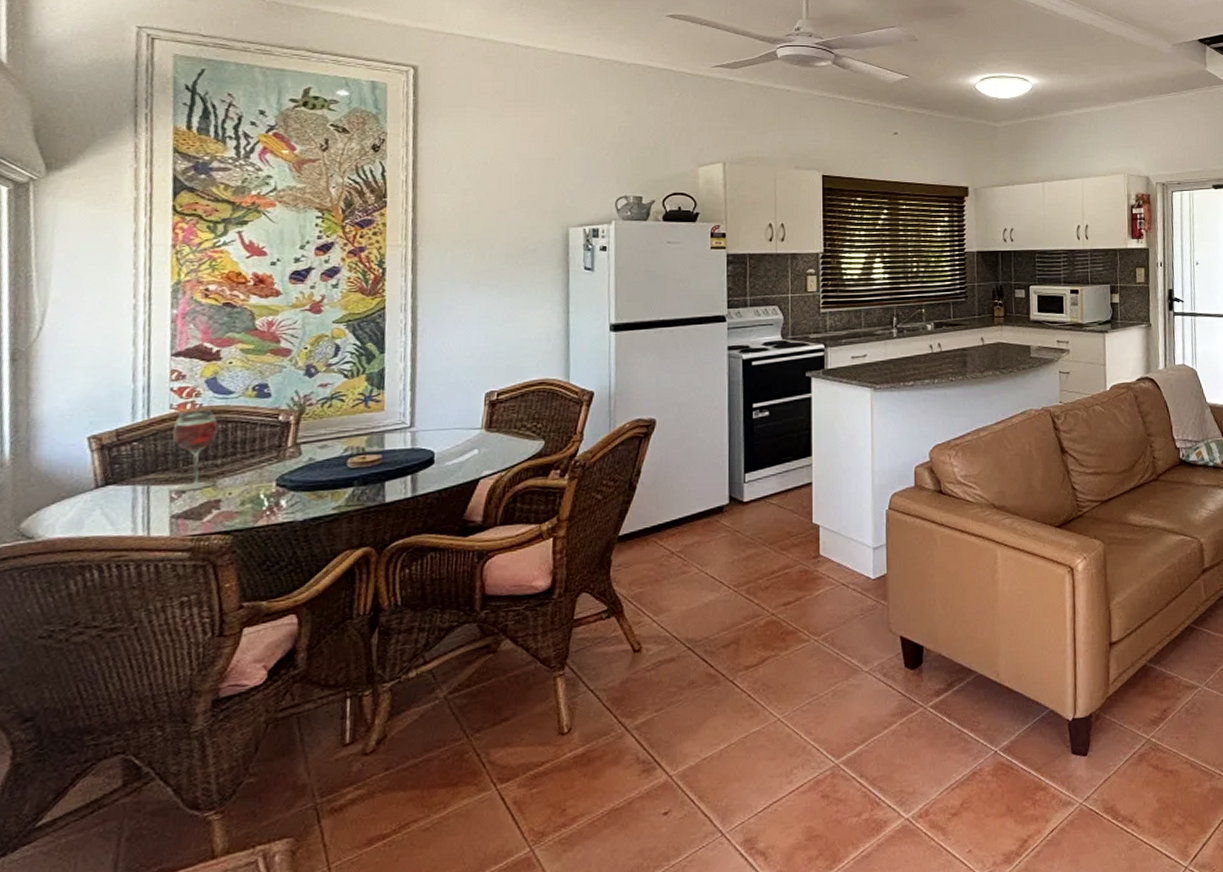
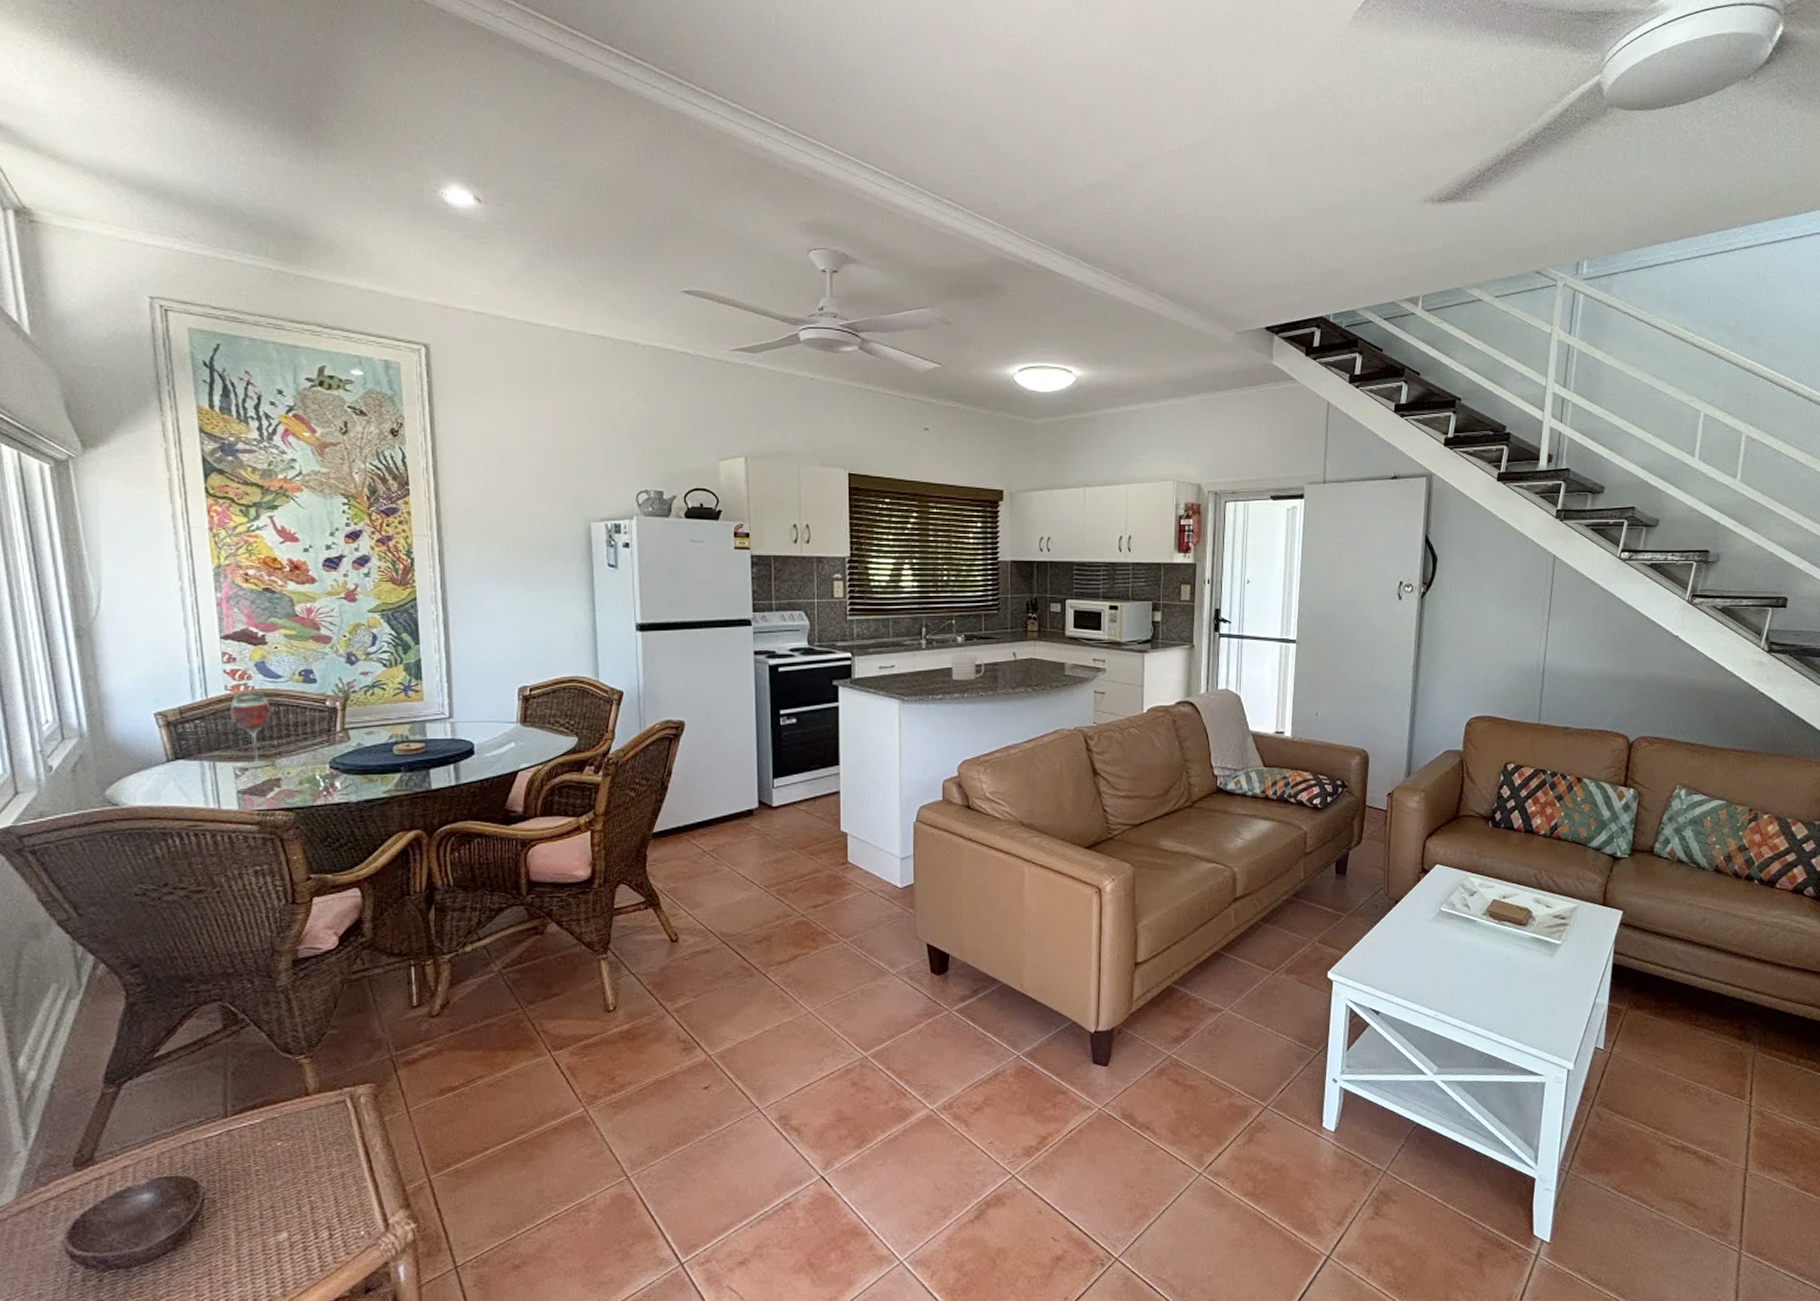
mug: none [921,341,954,367] -> present [951,654,984,681]

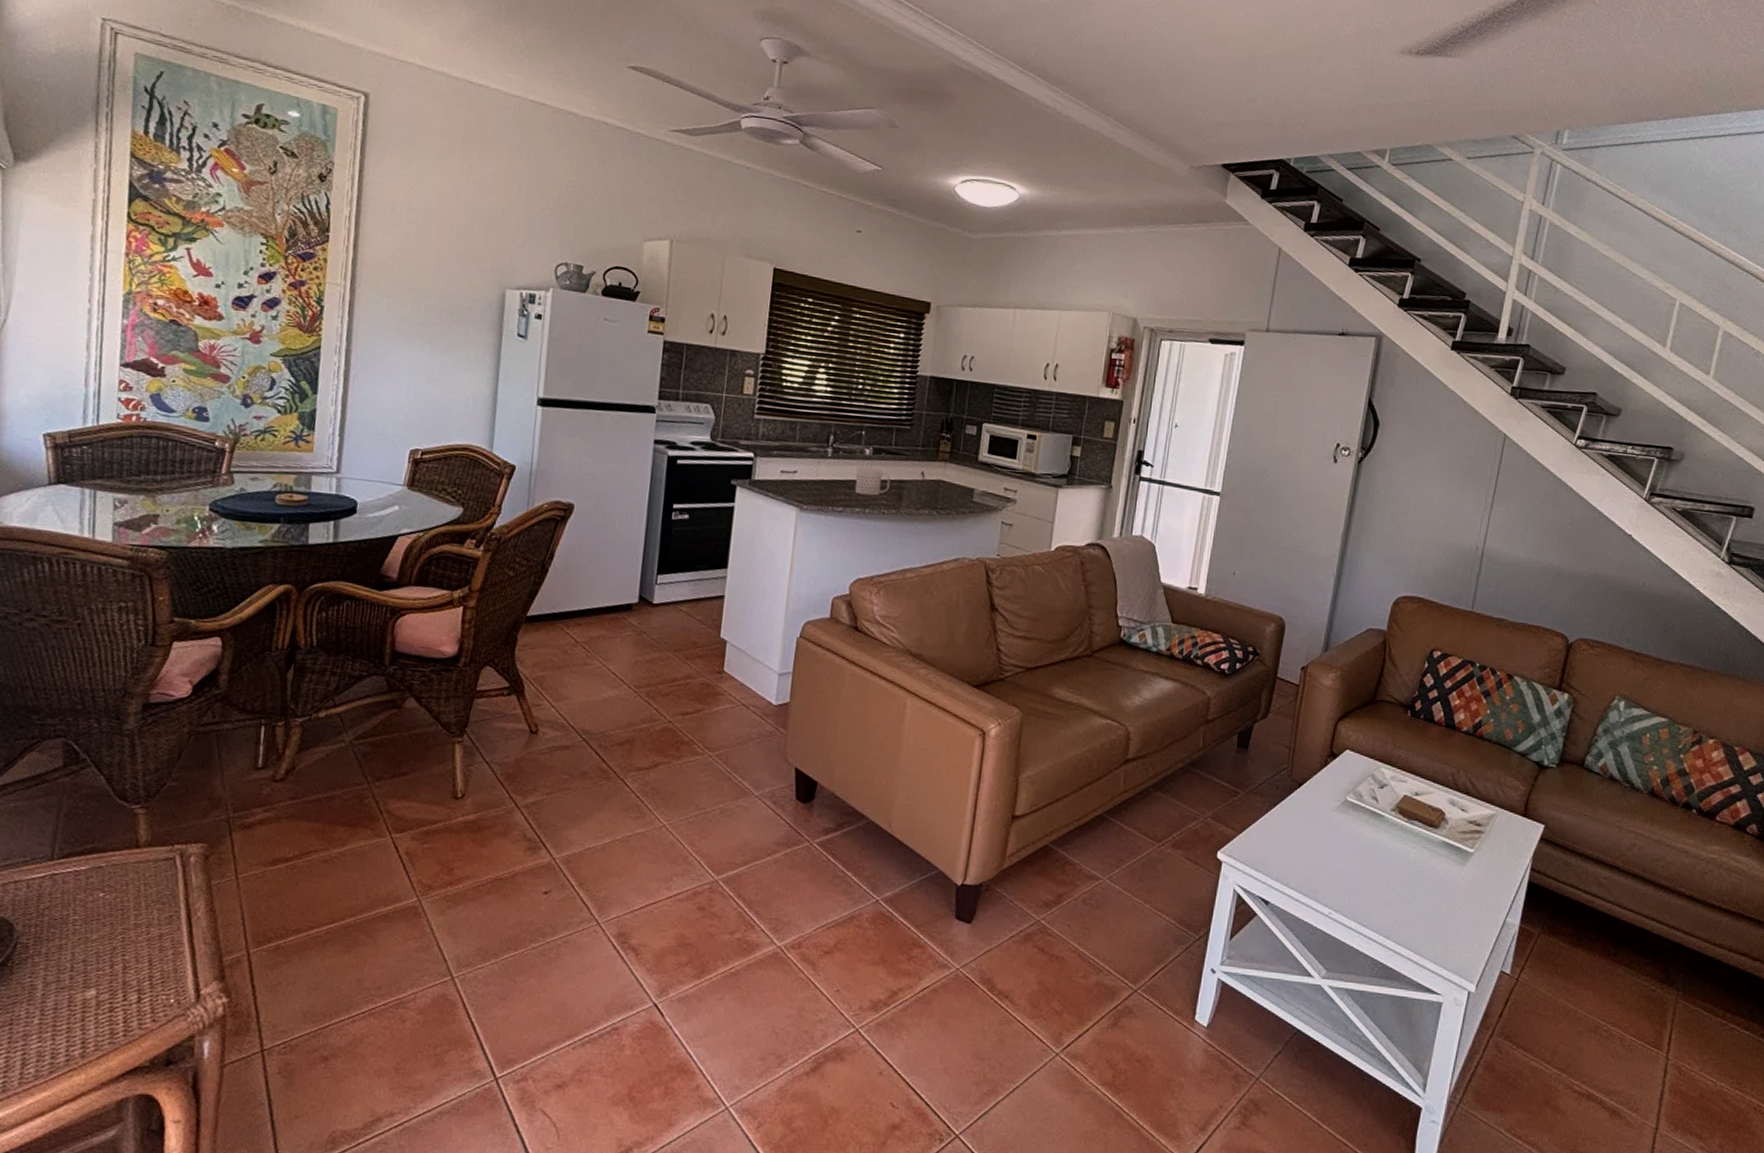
wineglass: present [230,691,275,769] -> none [117,423,160,502]

